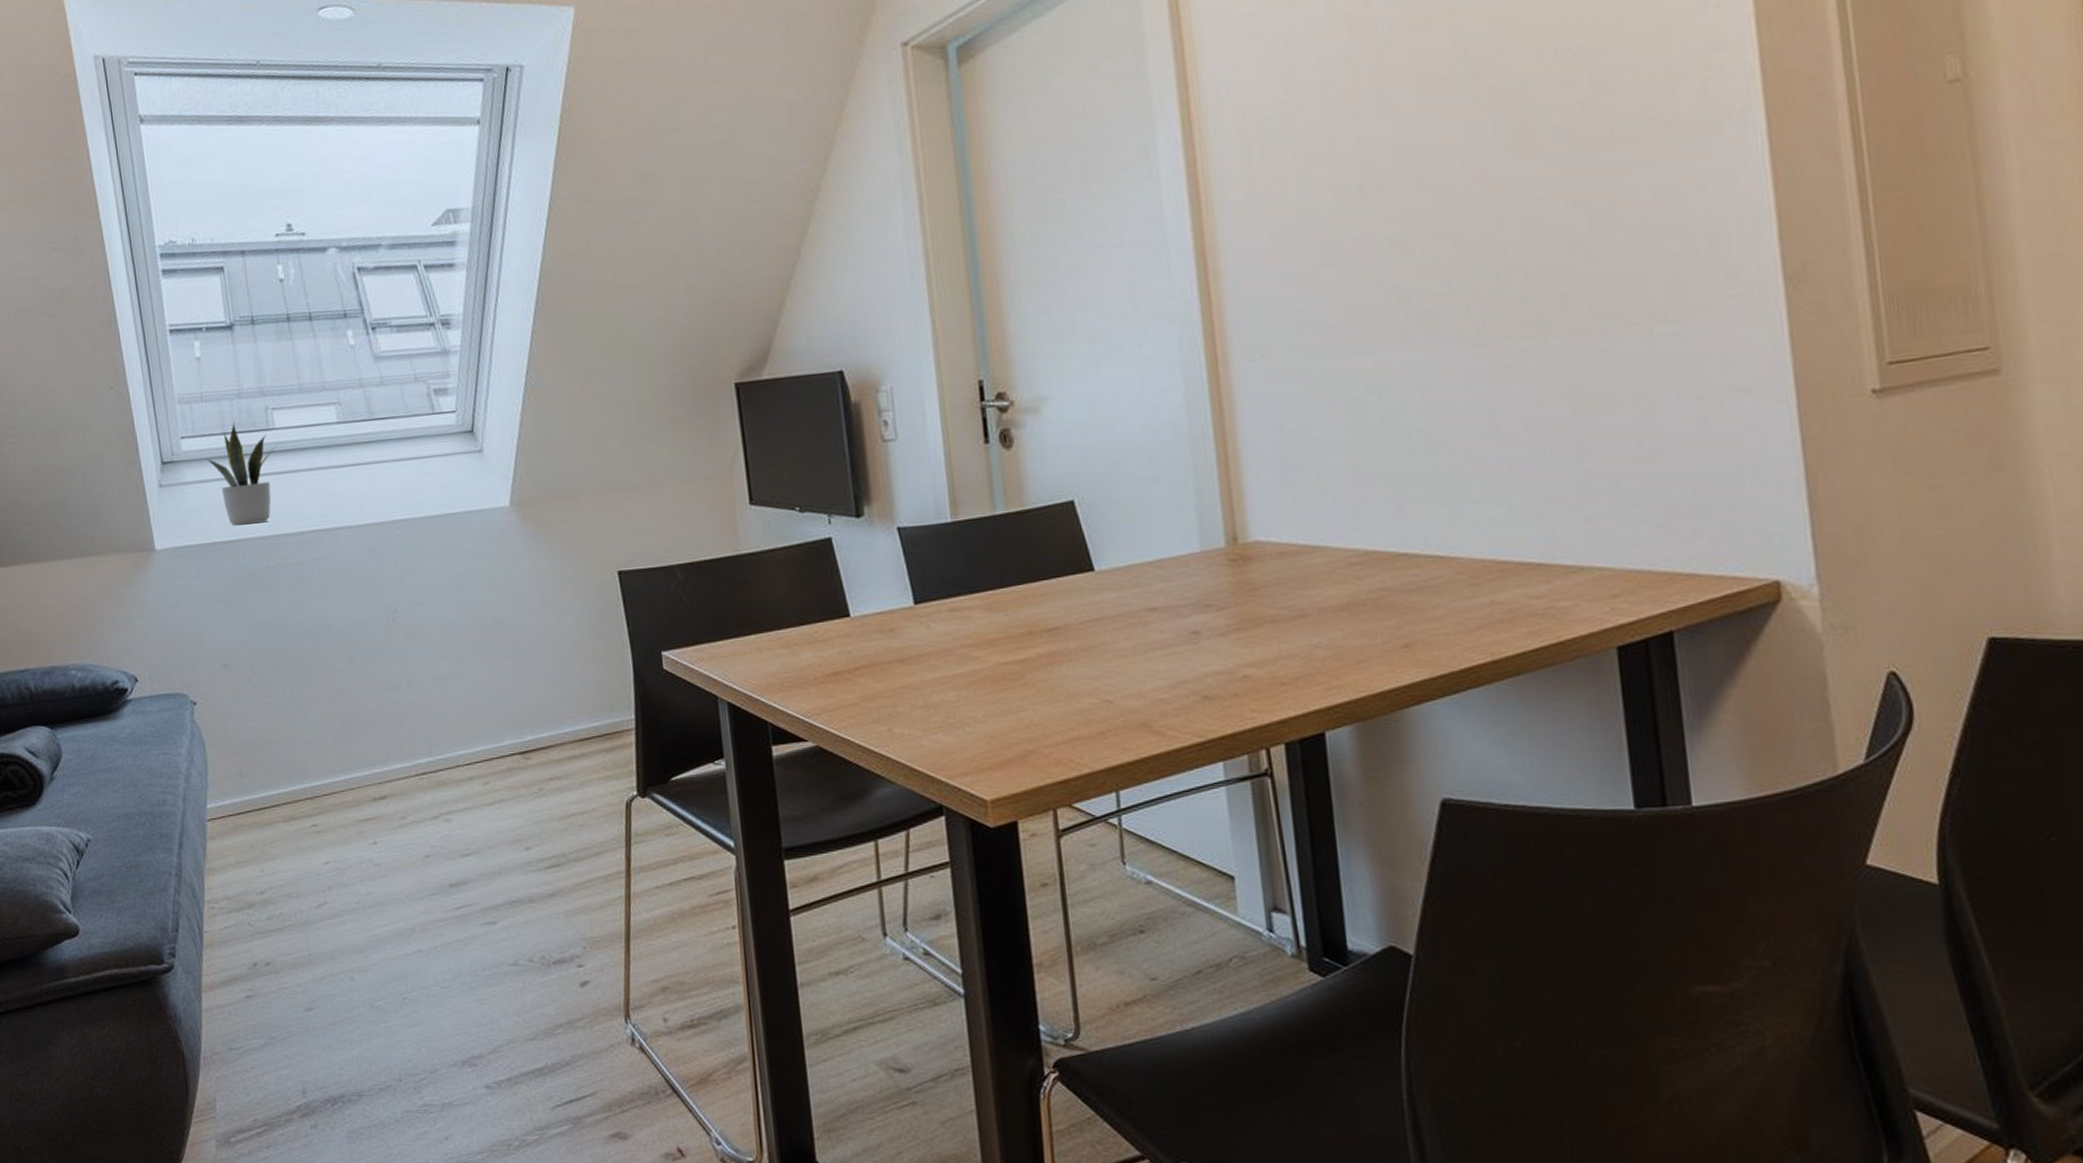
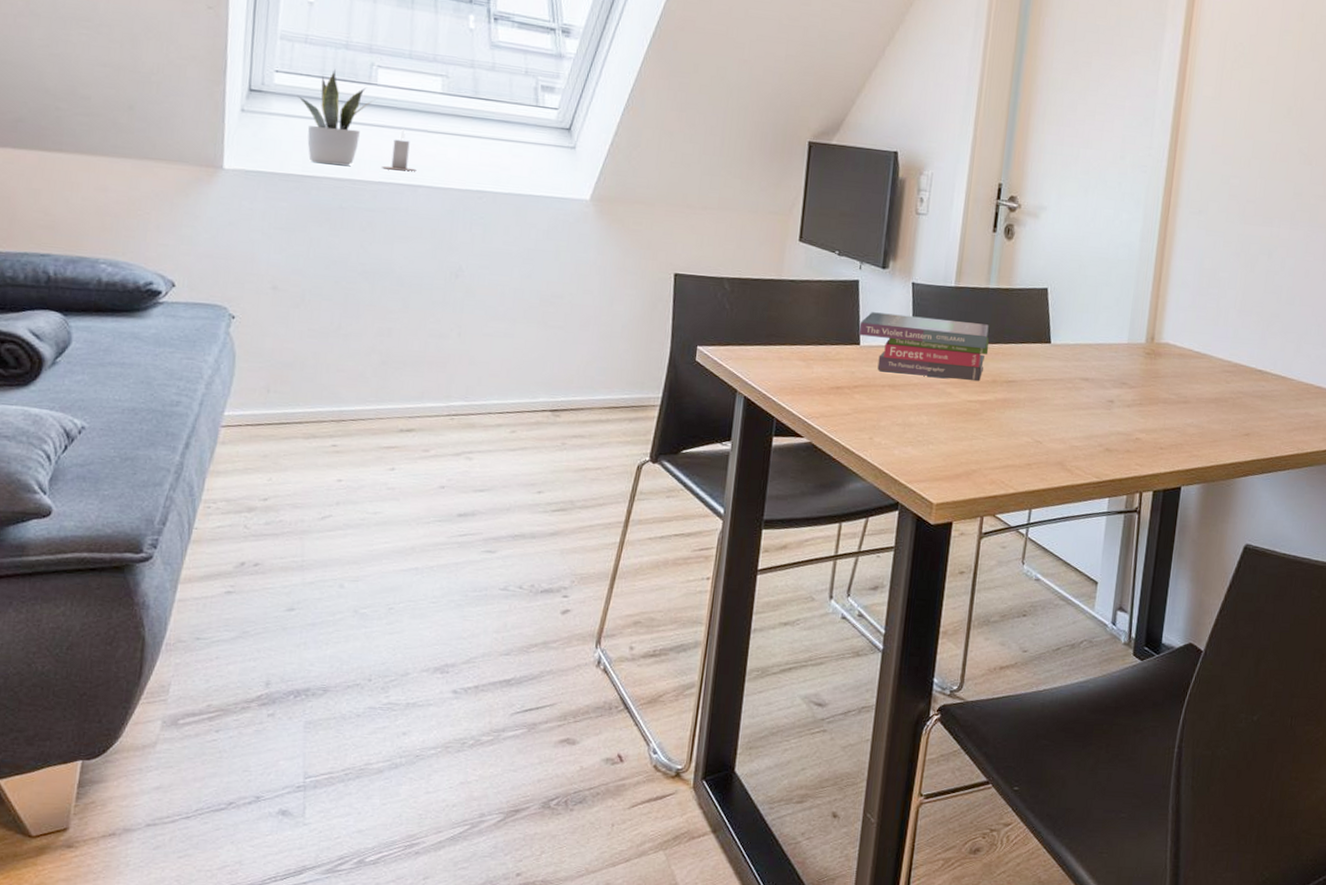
candle: none [297,469,331,518] -> present [381,128,417,172]
books: none [844,561,1015,644] -> present [858,312,989,382]

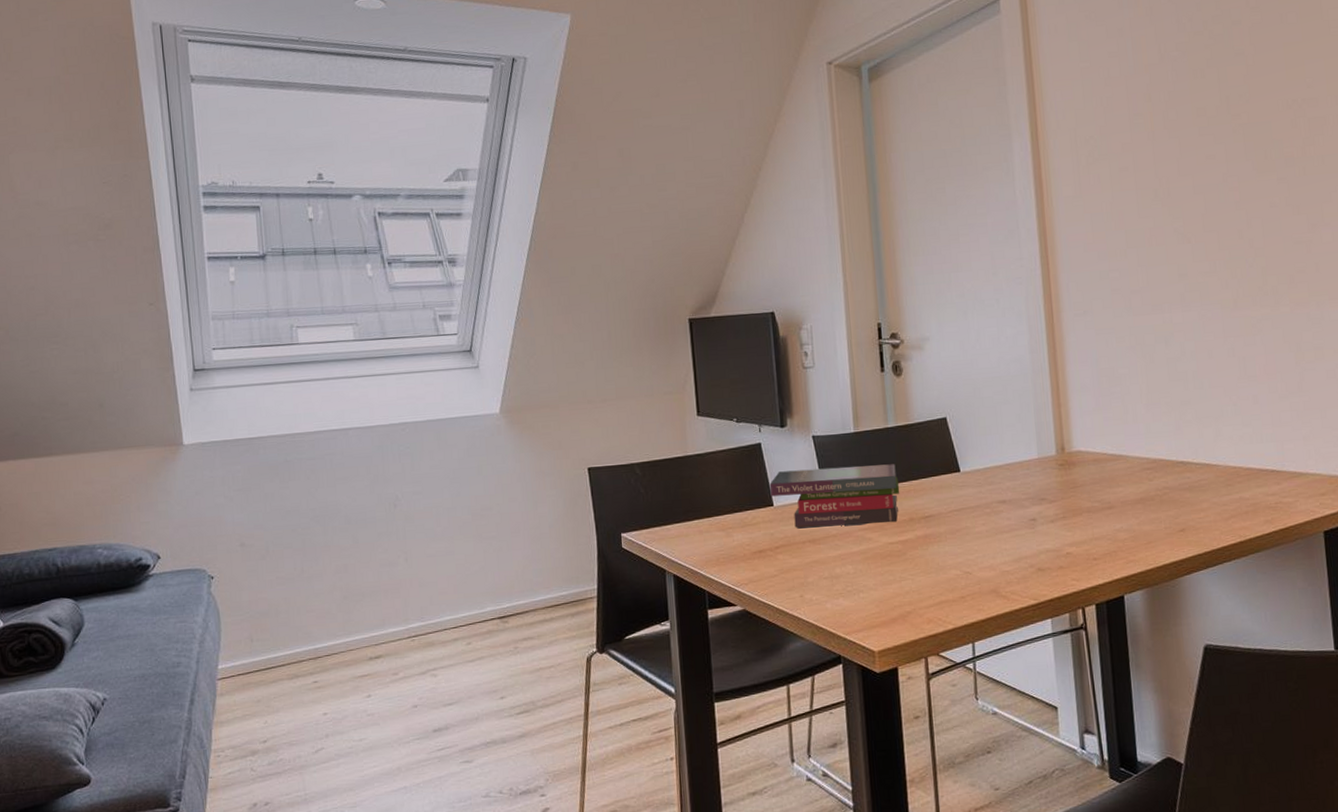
potted plant: present [296,68,376,166] -> none [233,336,300,425]
candle: present [381,128,417,172] -> none [314,379,345,419]

